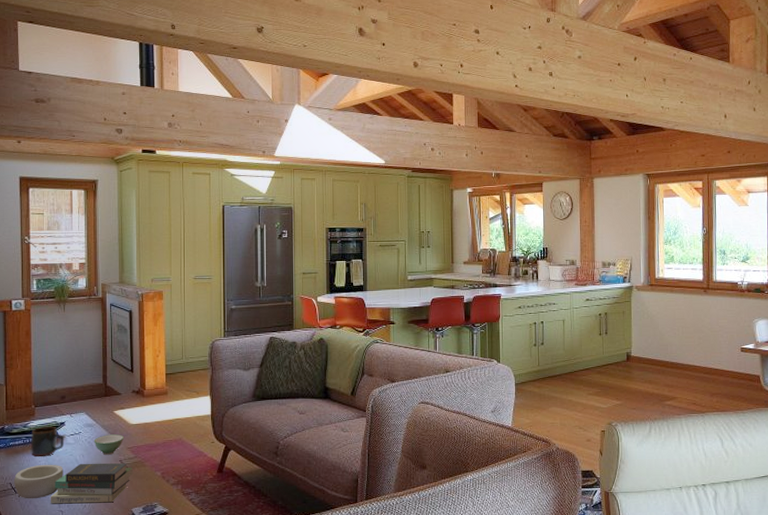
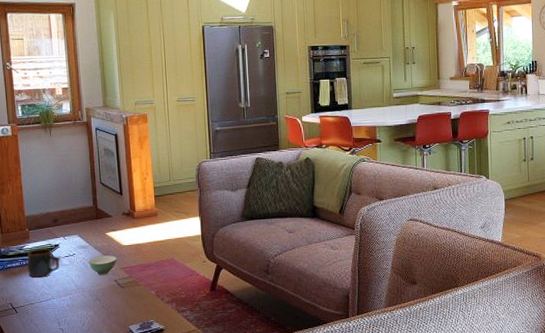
bowl: present [14,464,63,499] -> none [14,284,61,318]
books: present [50,463,134,504] -> none [50,283,129,323]

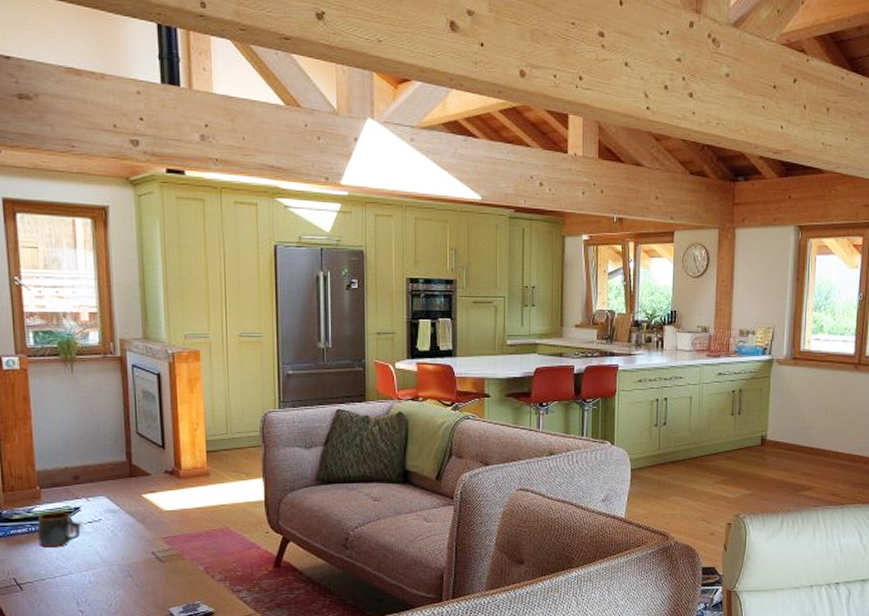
bowl: present [88,255,118,276] -> none [118,522,157,547]

